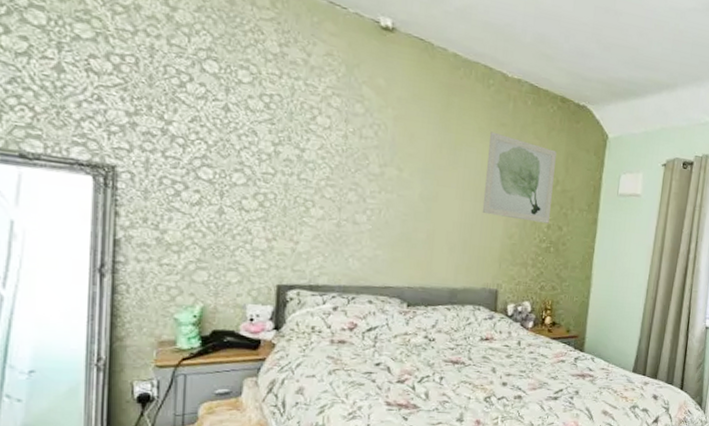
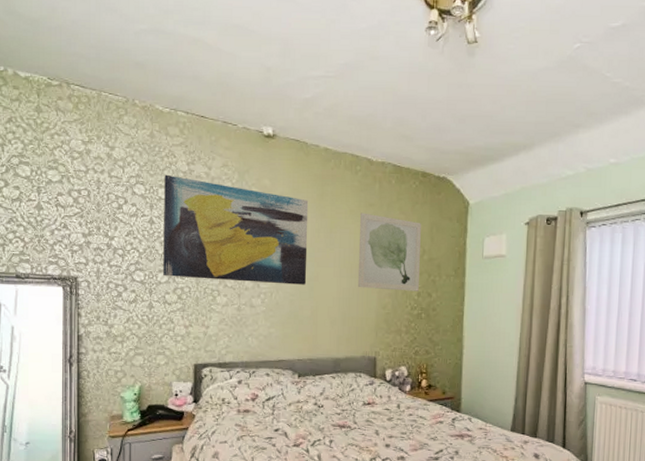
wall art: none [240,53,431,205] -> present [163,174,309,285]

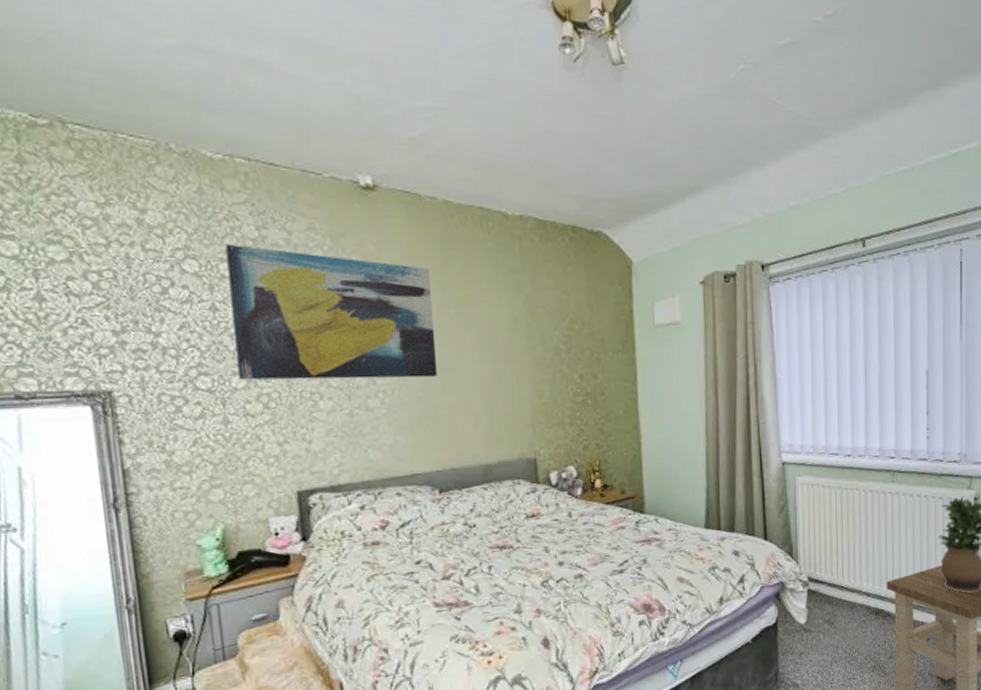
wall art: present [358,212,421,291] -> none [499,280,581,375]

